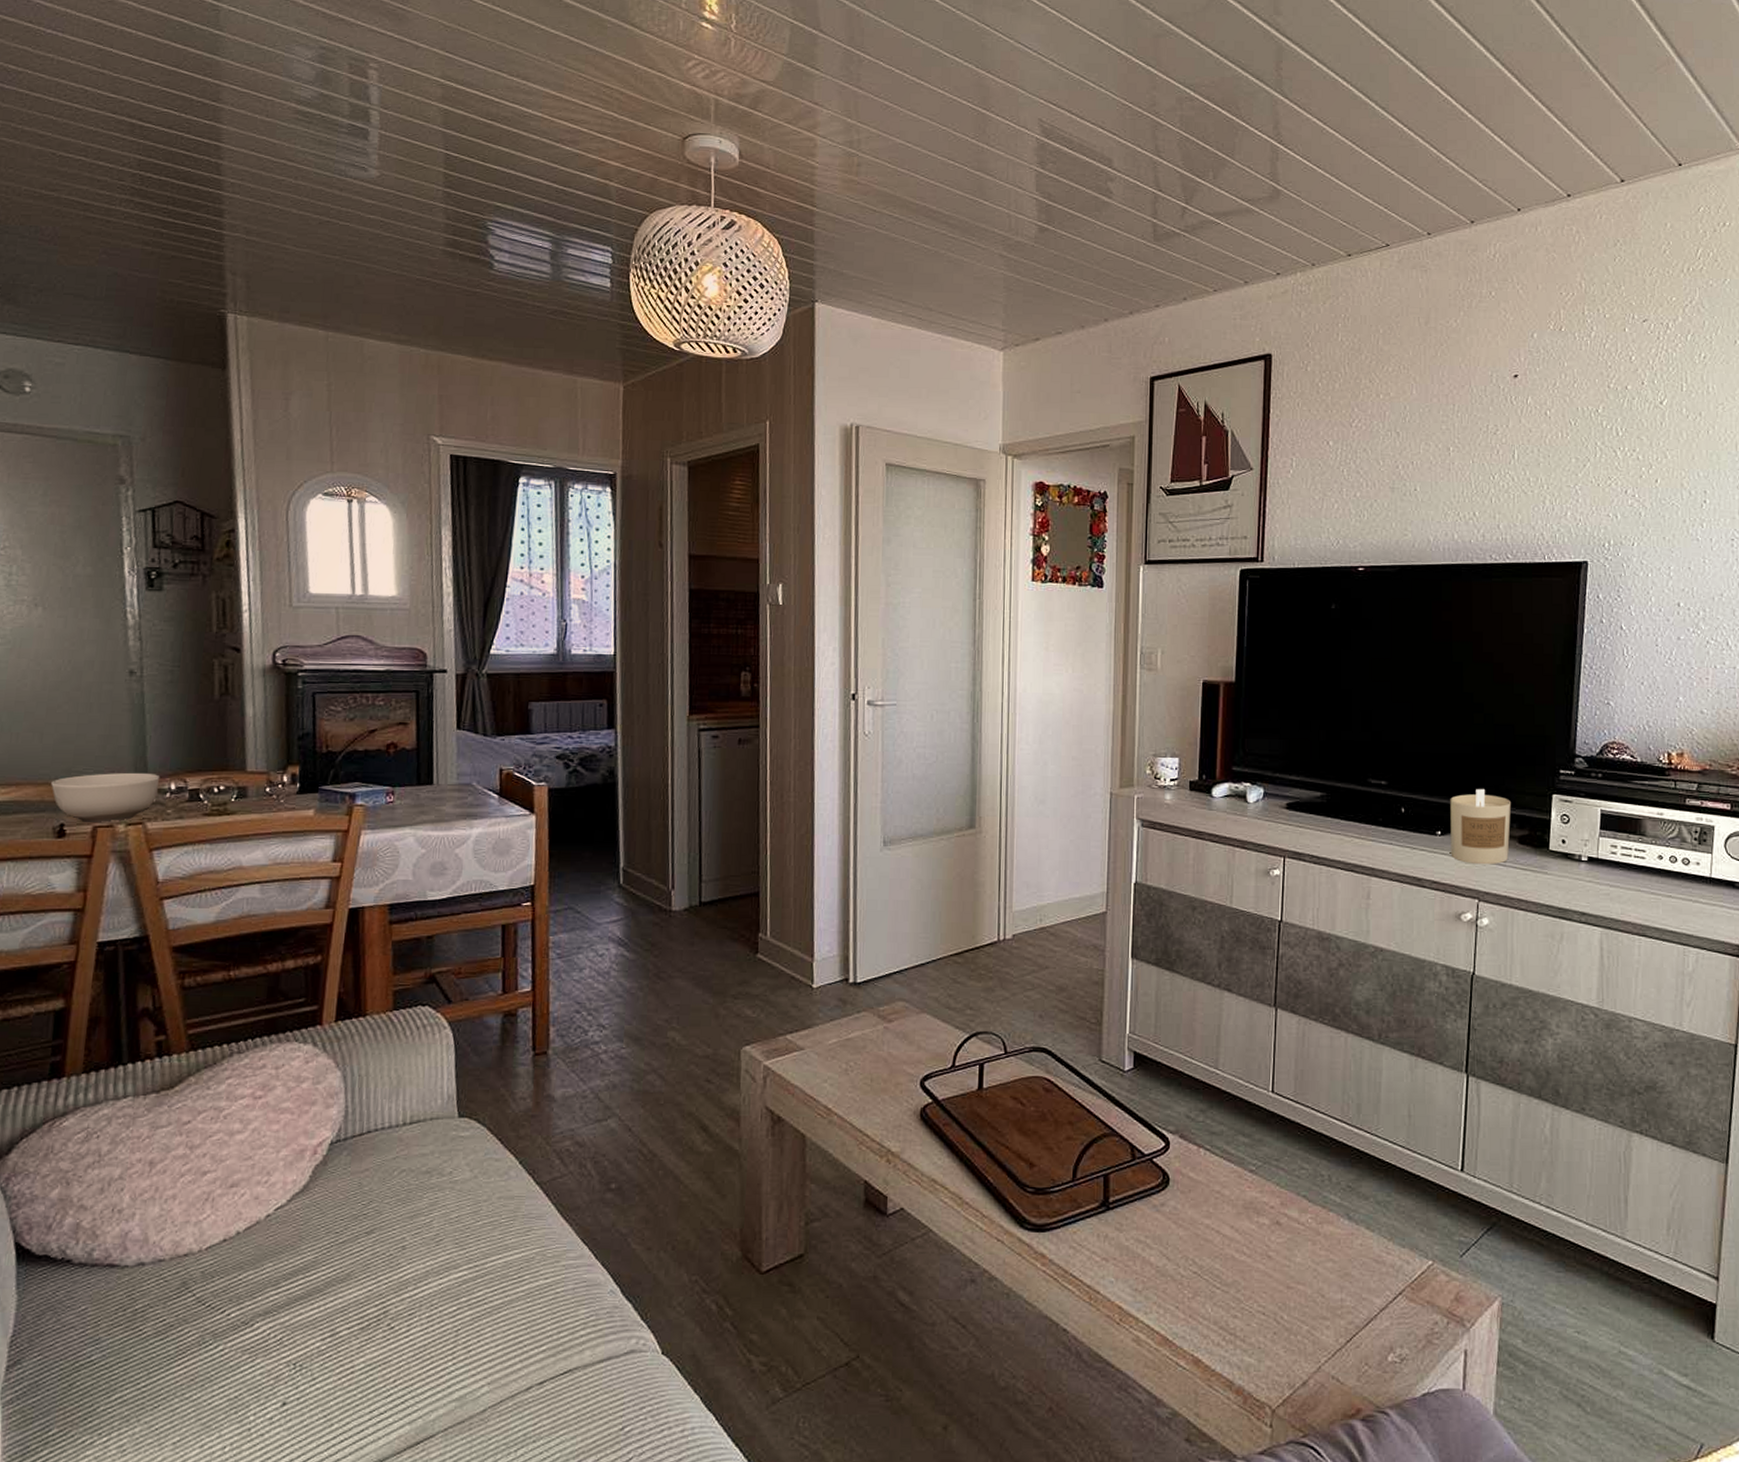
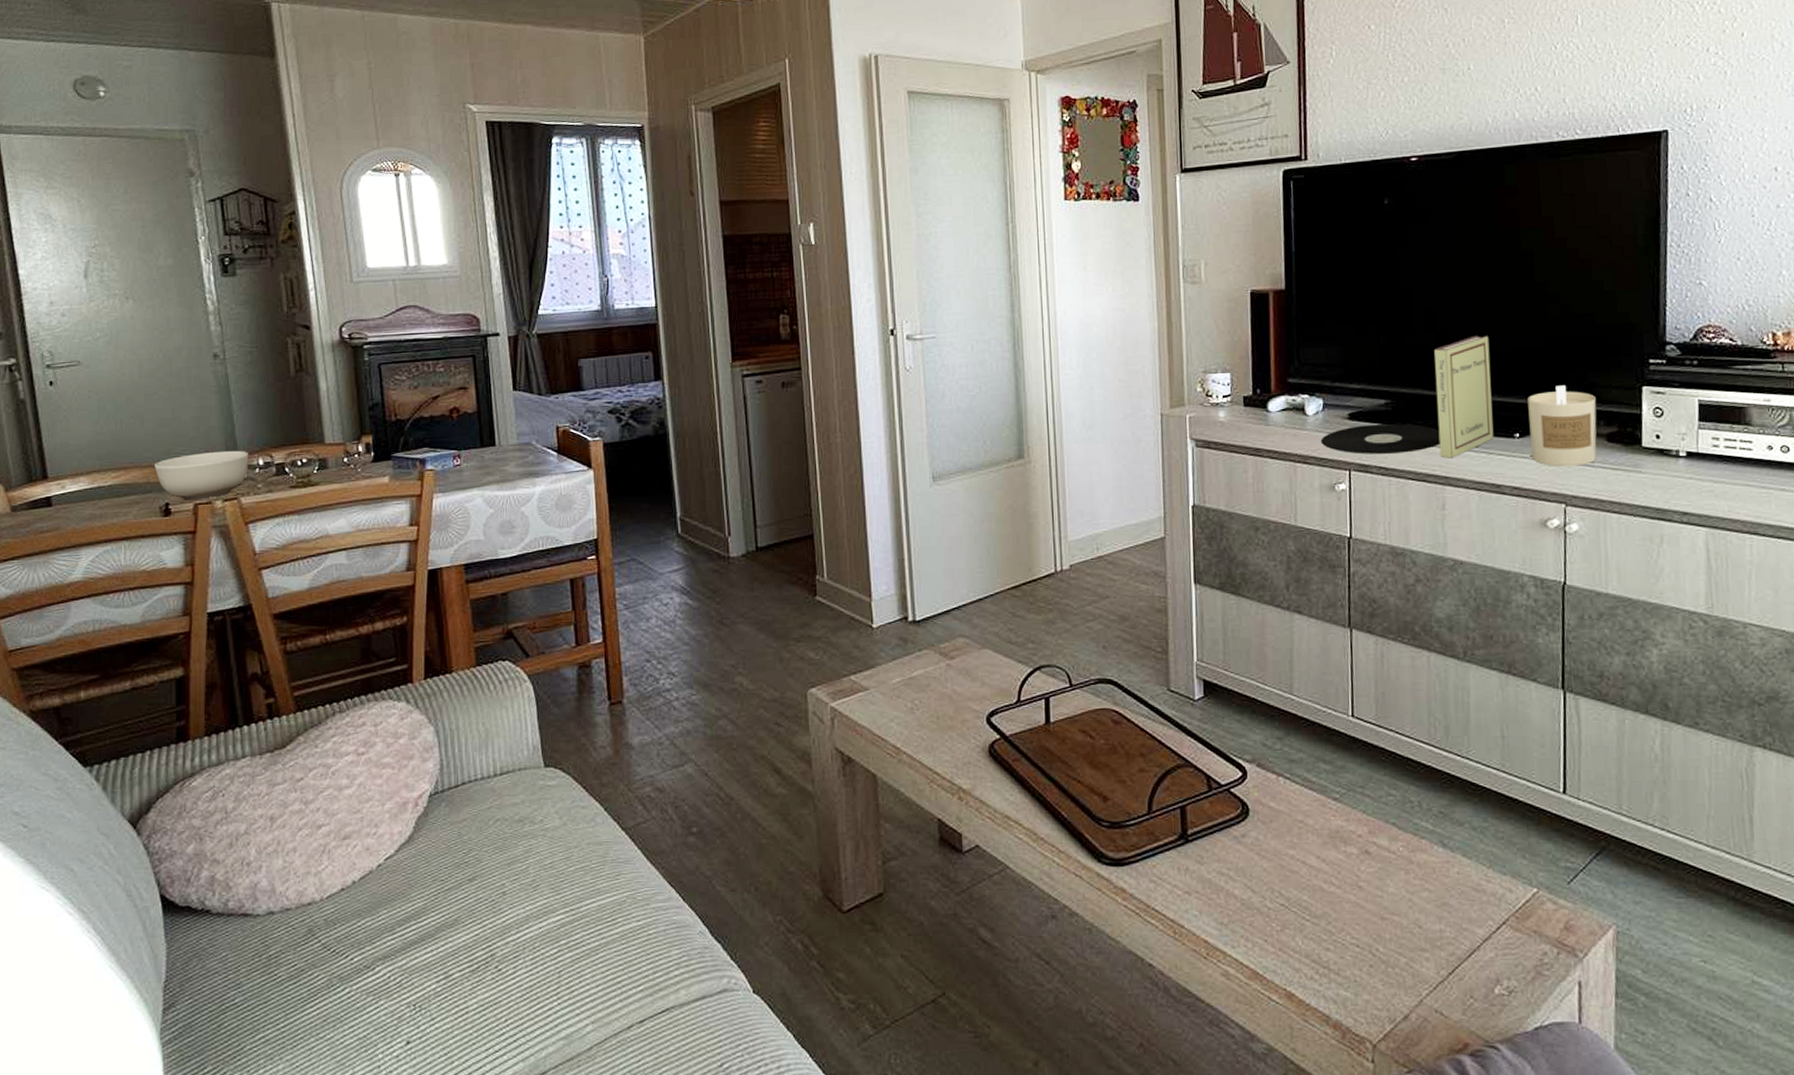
vinyl record: none [1259,815,1369,845] -> present [1320,424,1441,455]
book: none [1368,737,1419,851] -> present [1434,335,1494,459]

